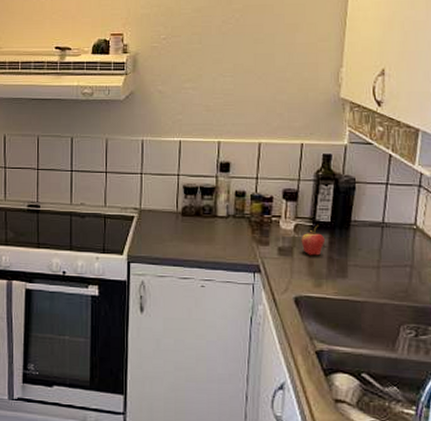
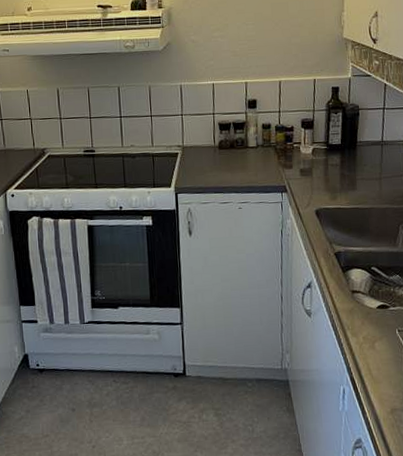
fruit: present [301,224,324,256] -> none [318,147,337,174]

